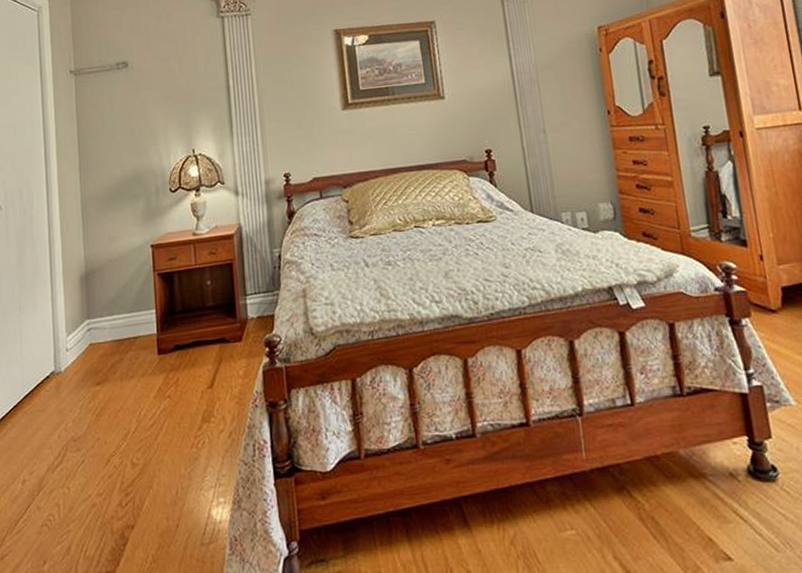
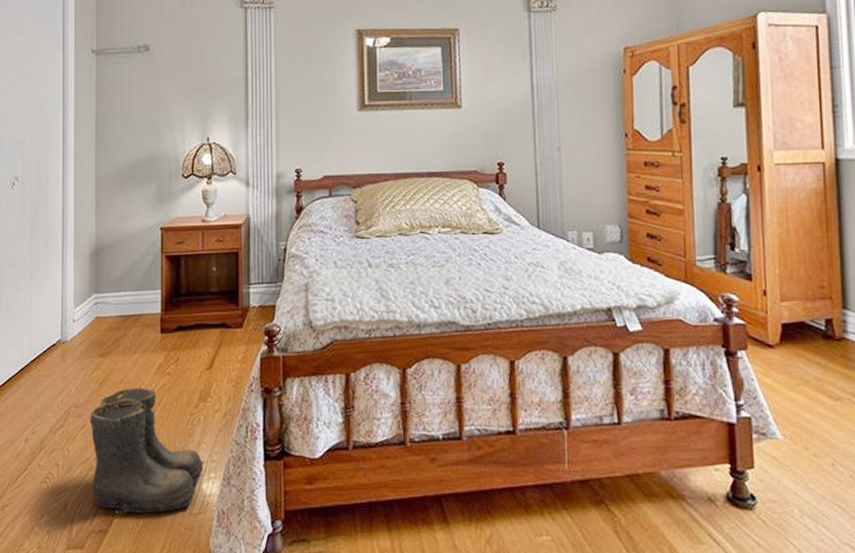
boots: none [89,414,212,551] -> present [89,387,204,514]

